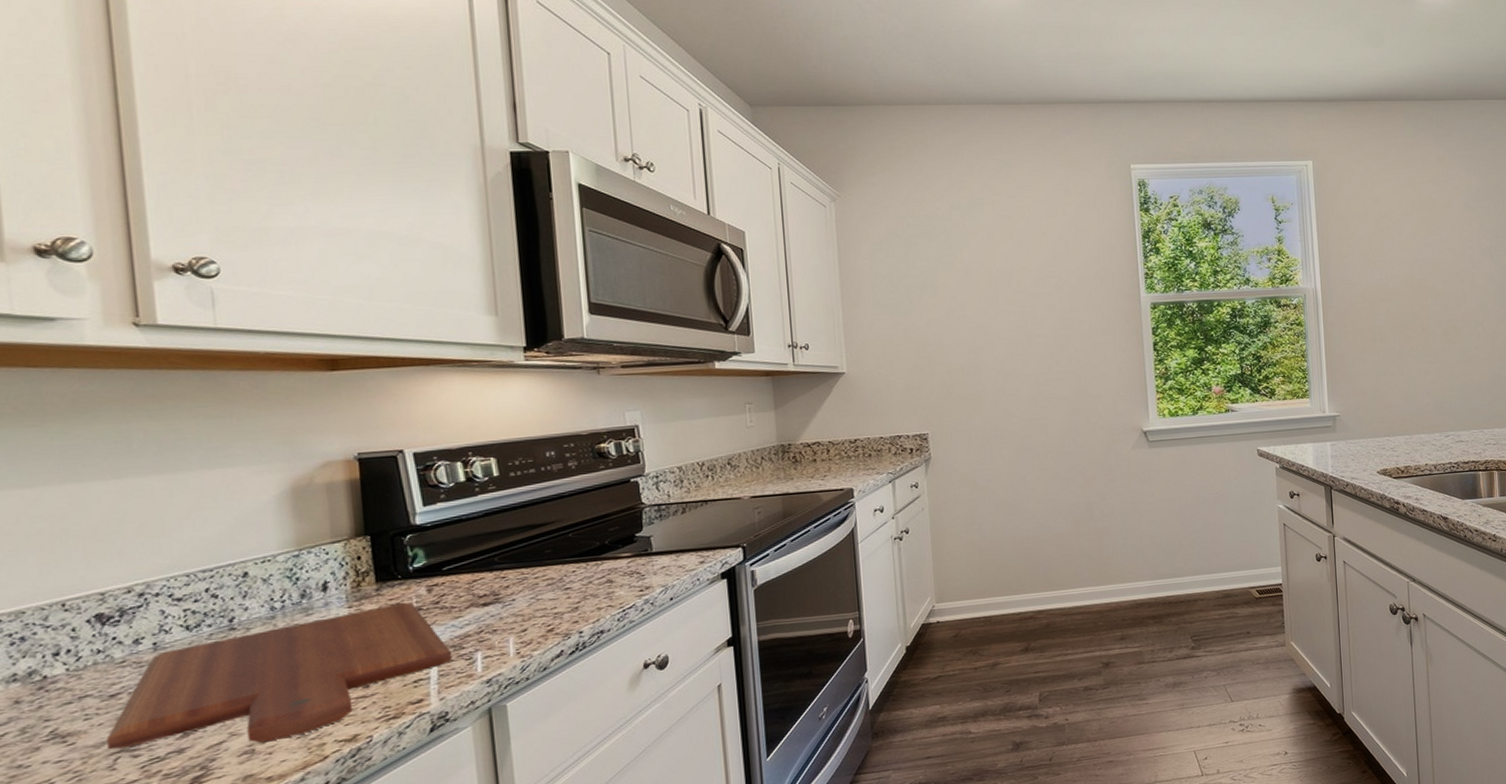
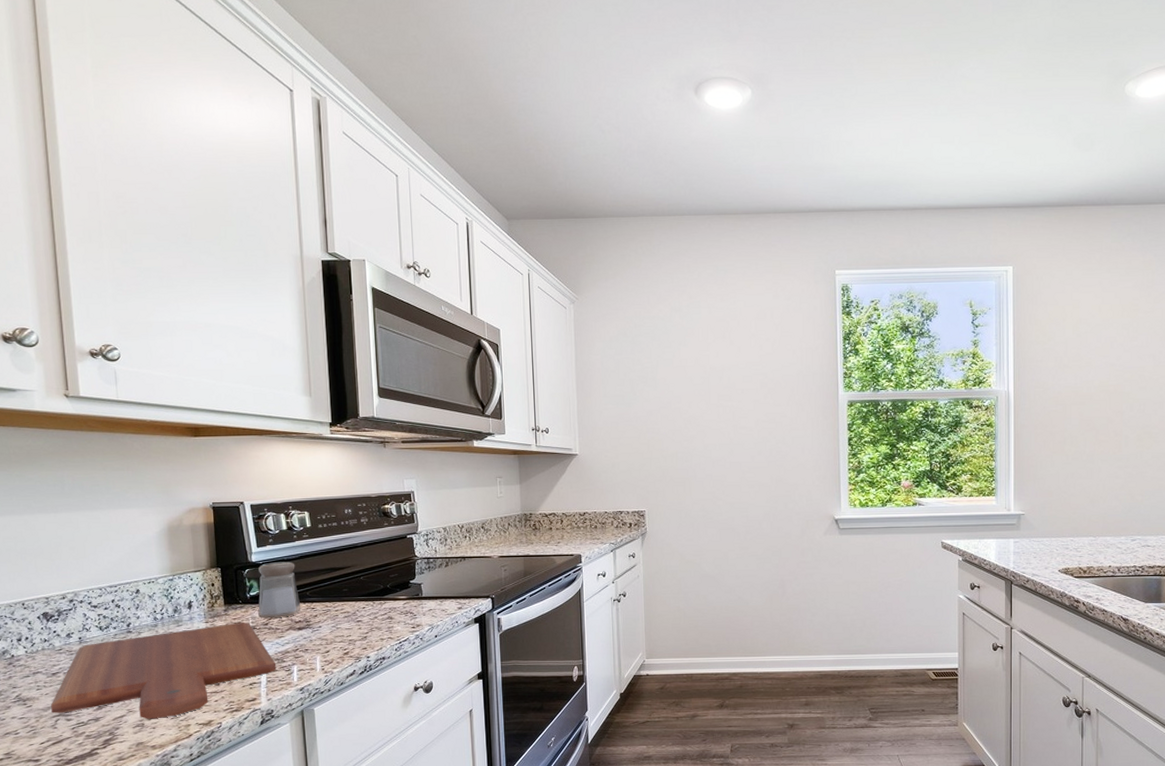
salt shaker: none [425,521,487,596] -> present [258,561,301,619]

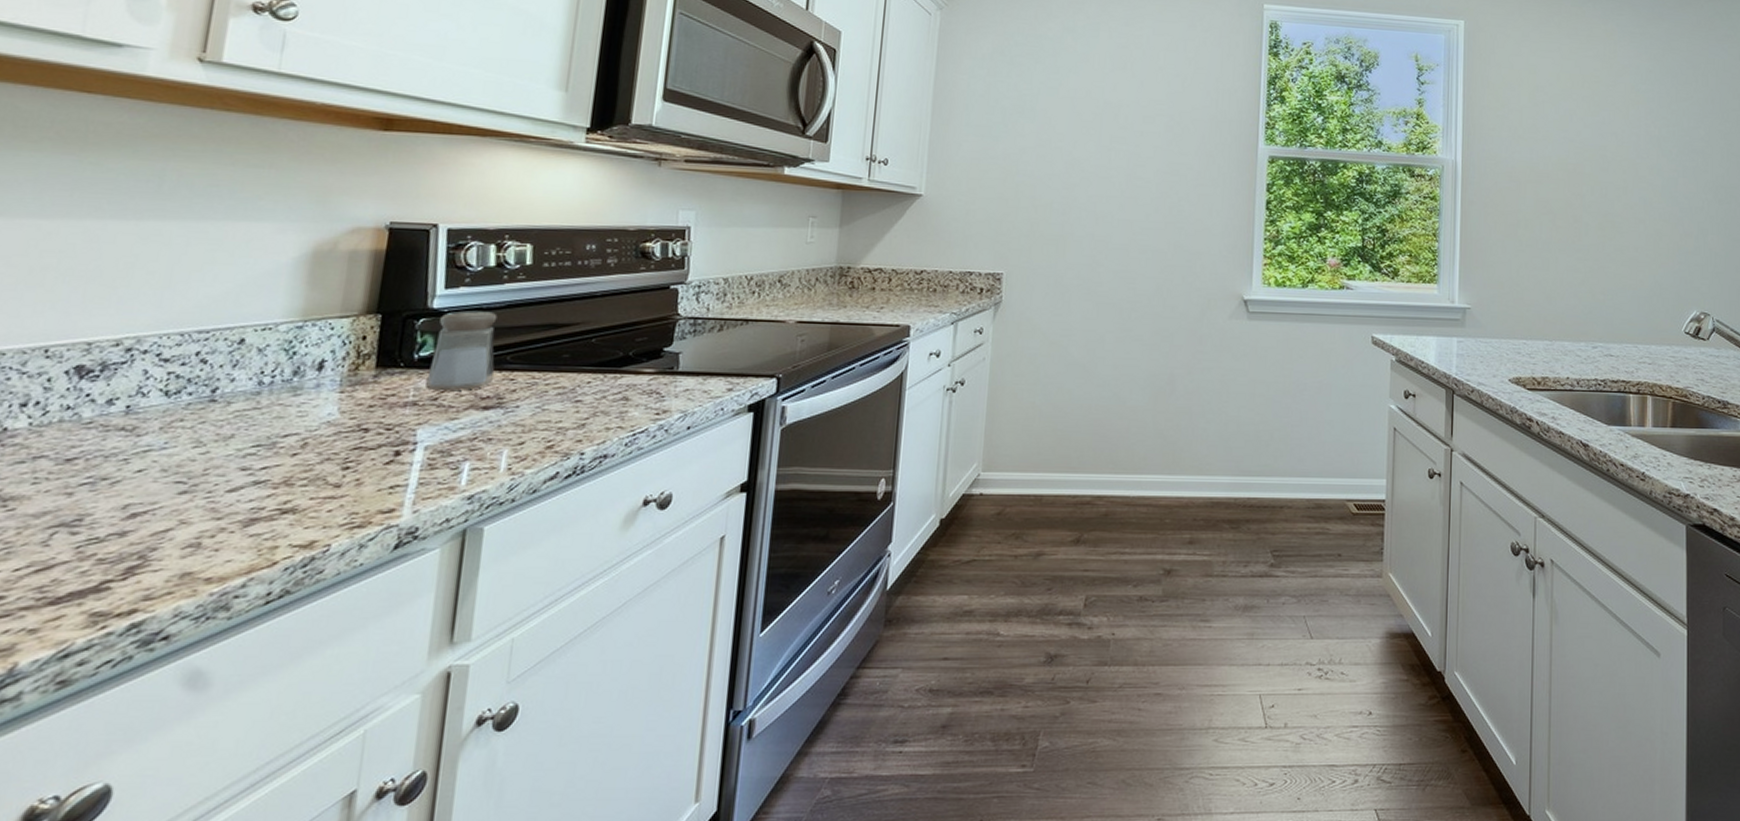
cutting board: present [51,622,277,719] -> none [47,395,438,536]

